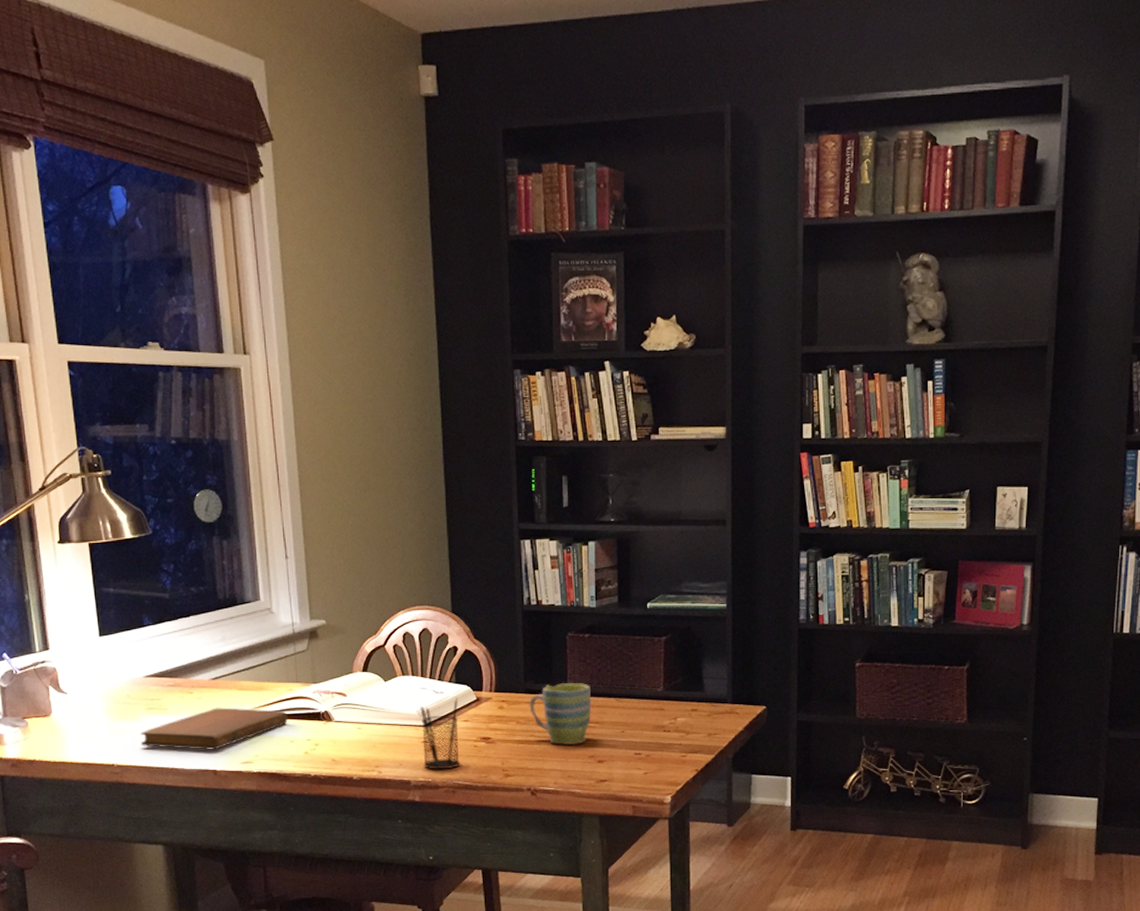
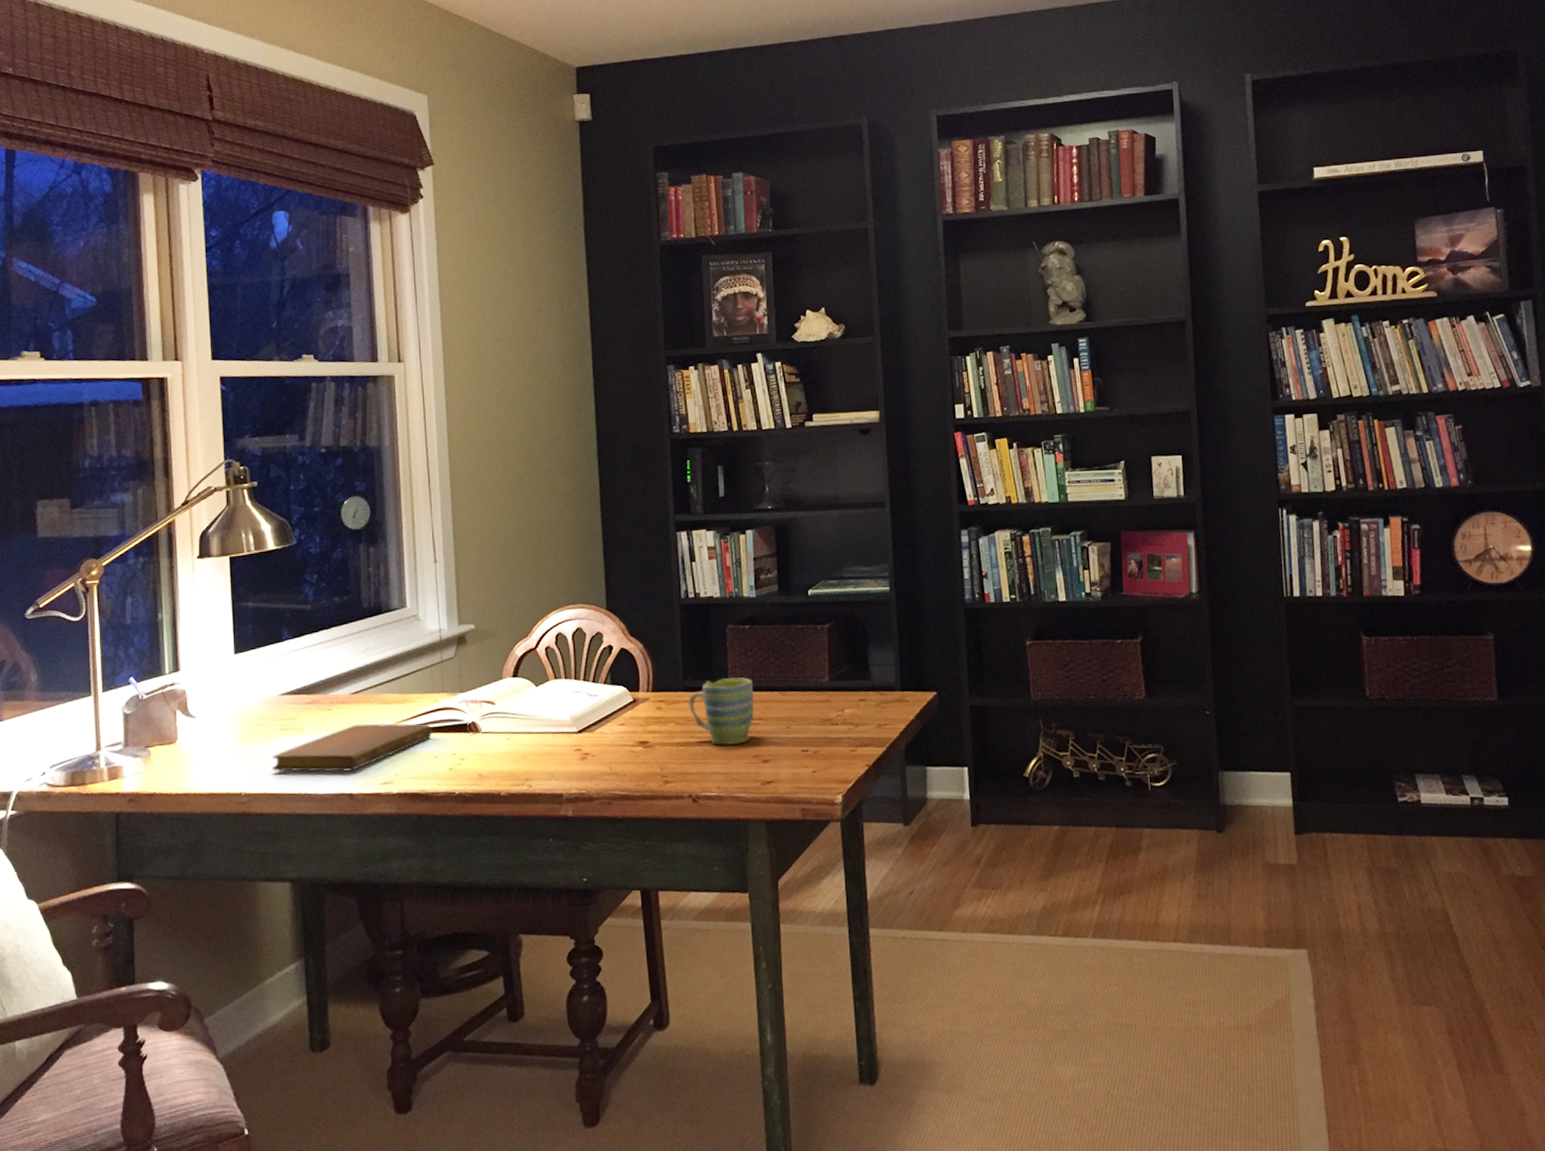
pencil holder: present [420,698,460,770] -> none [573,700,616,780]

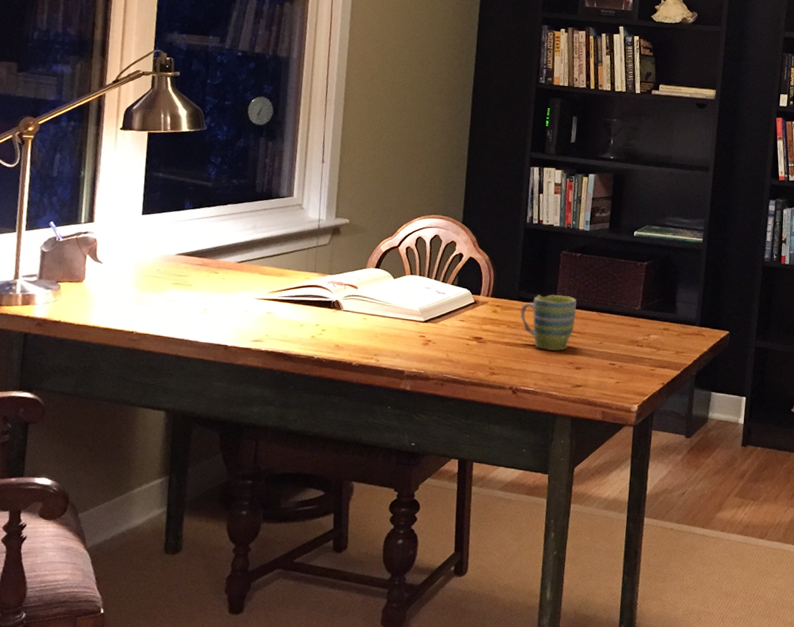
notebook: present [272,723,432,772] -> none [161,288,302,327]

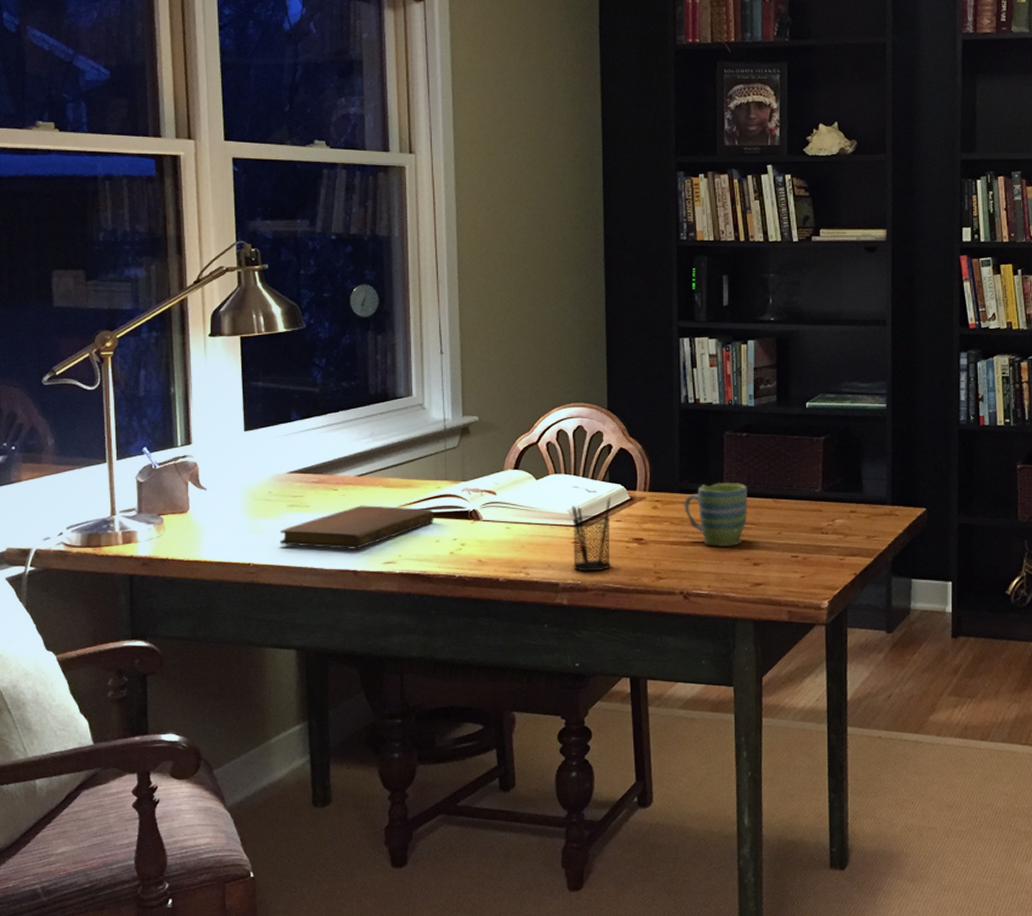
notebook: none [161,288,302,327] -> present [279,505,434,549]
pencil holder: none [418,299,457,364] -> present [572,497,611,572]

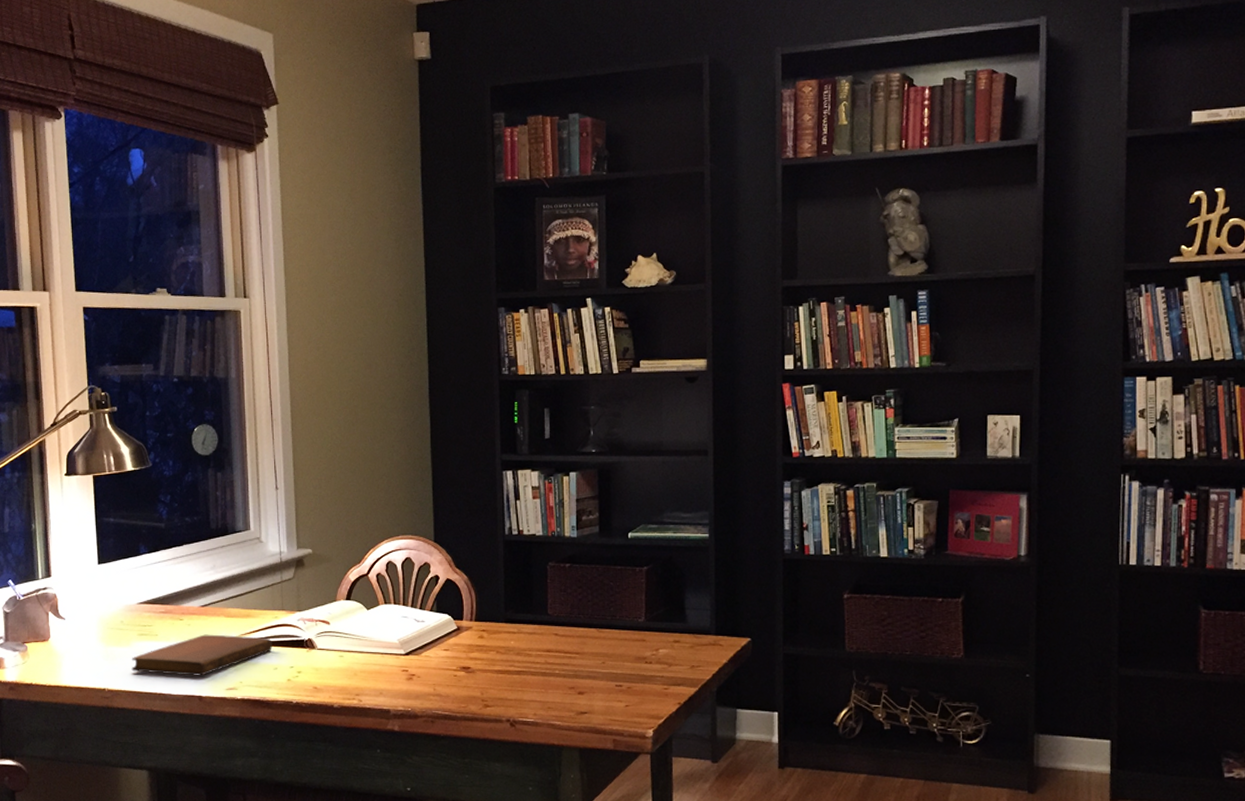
pencil holder: present [572,497,611,572] -> none [401,627,439,699]
mug: present [684,483,747,548] -> none [509,613,571,676]

